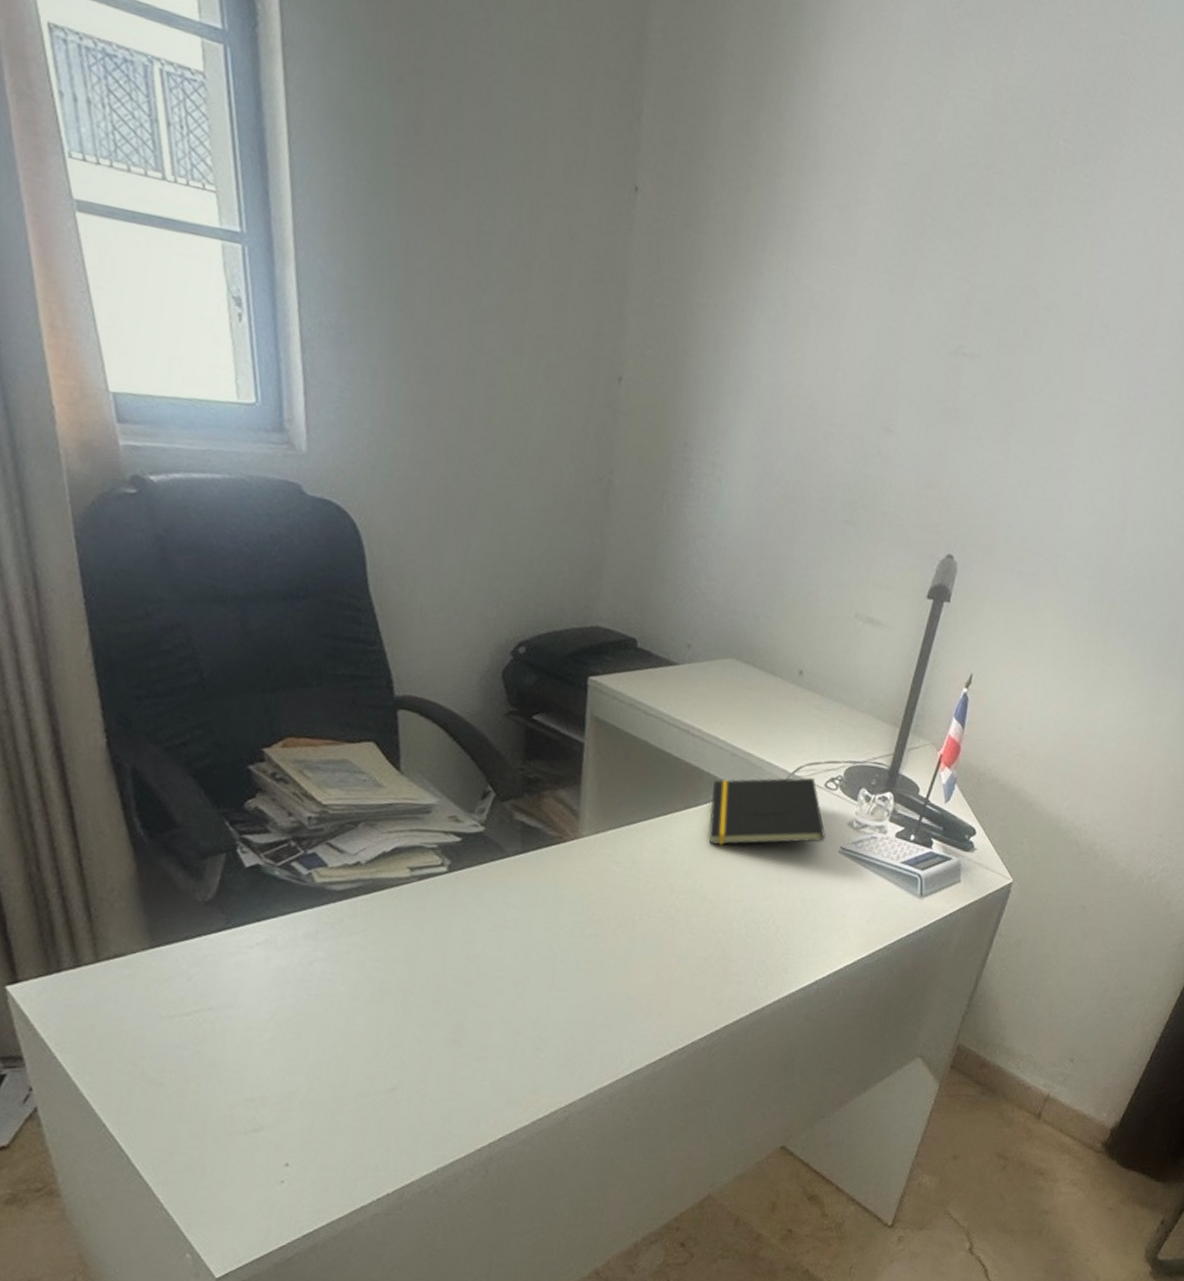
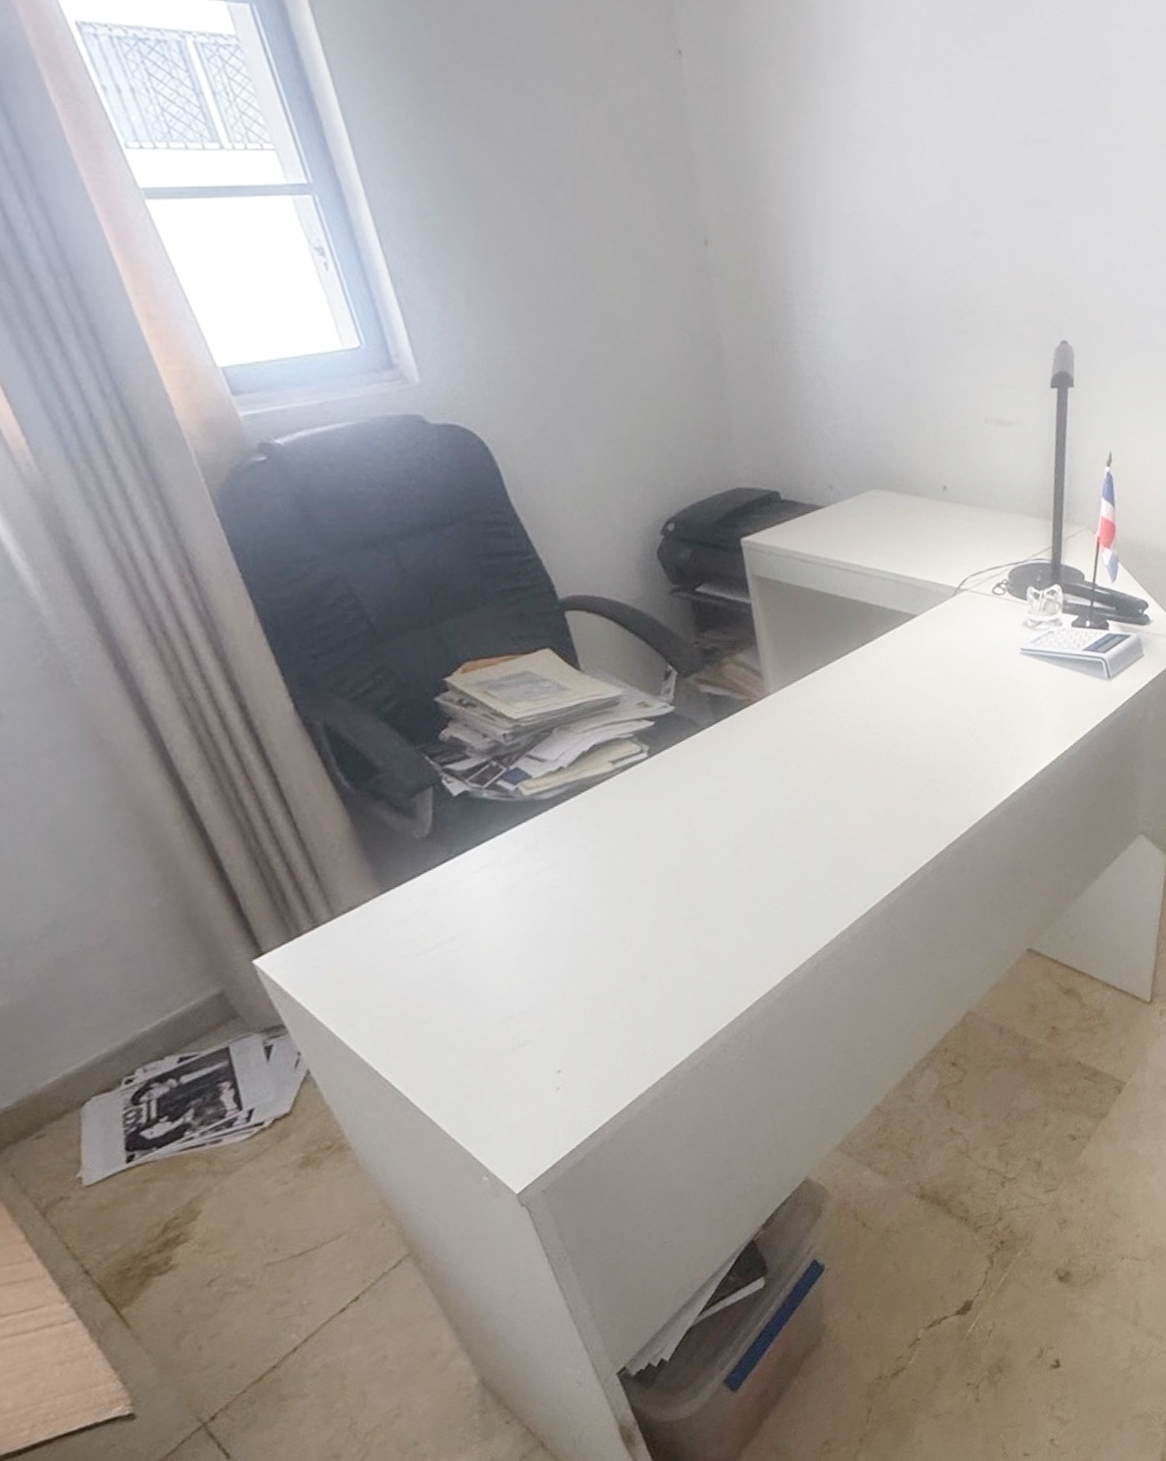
notepad: present [709,777,826,846] -> none [884,587,1005,675]

